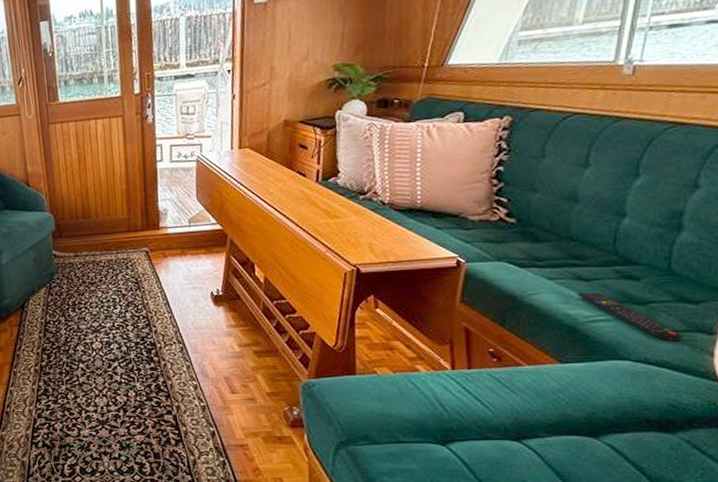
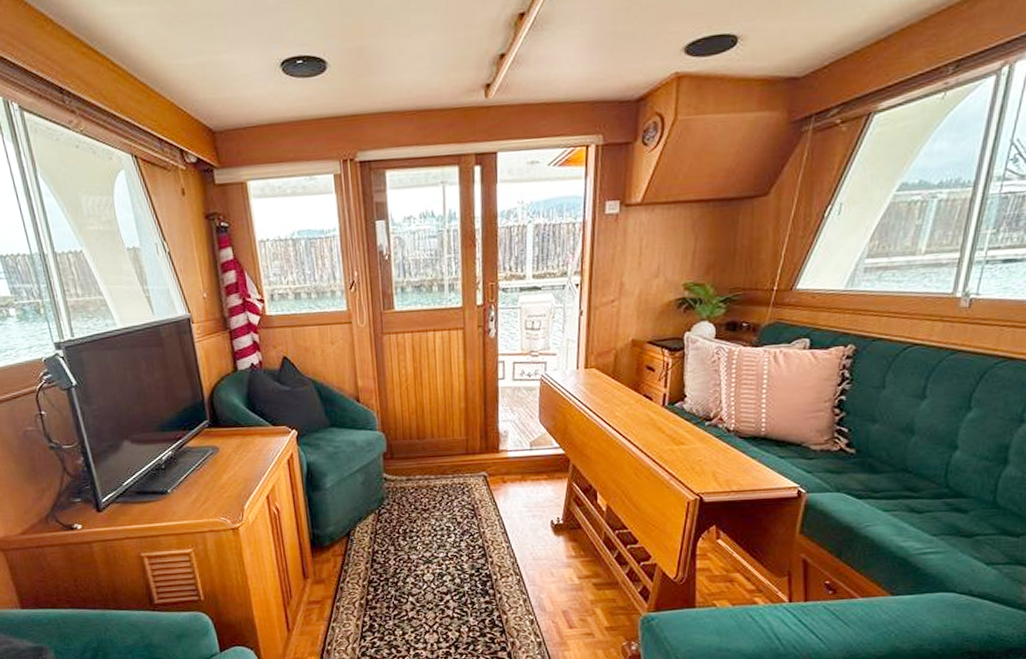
remote control: present [577,292,683,342] -> none [910,524,1004,574]

